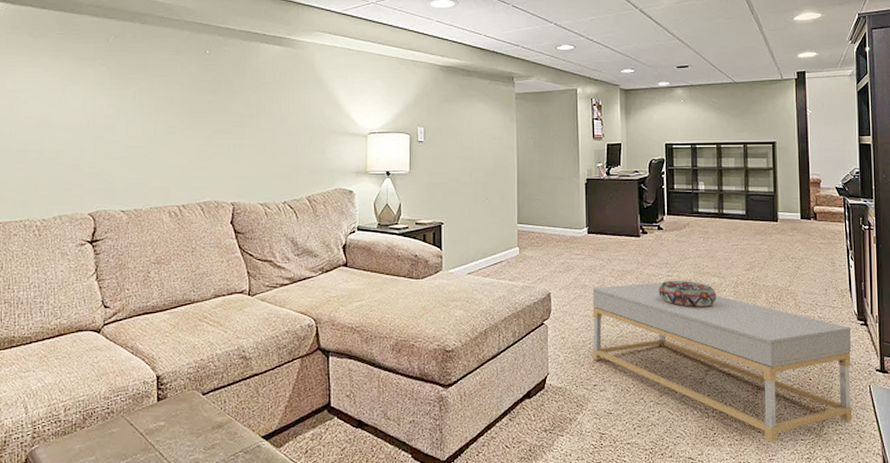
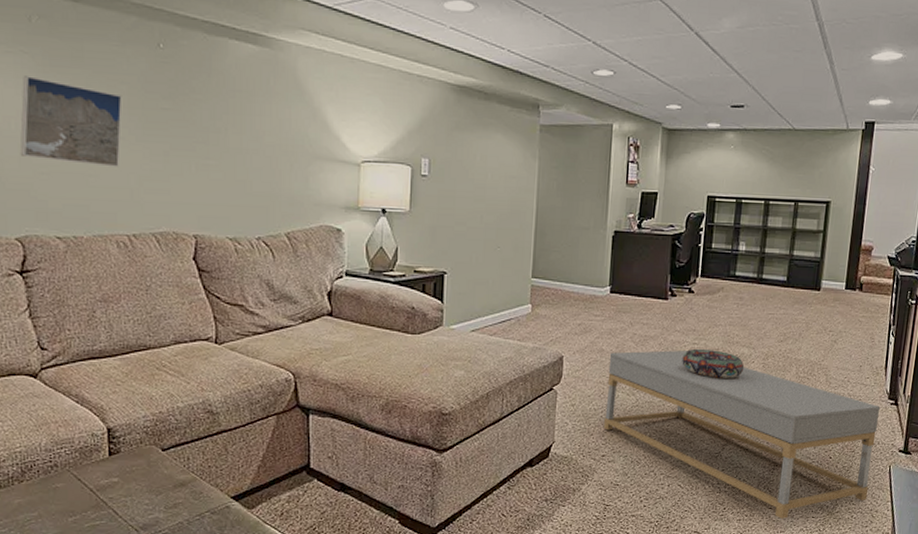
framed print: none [95,83,176,151] -> present [19,76,123,167]

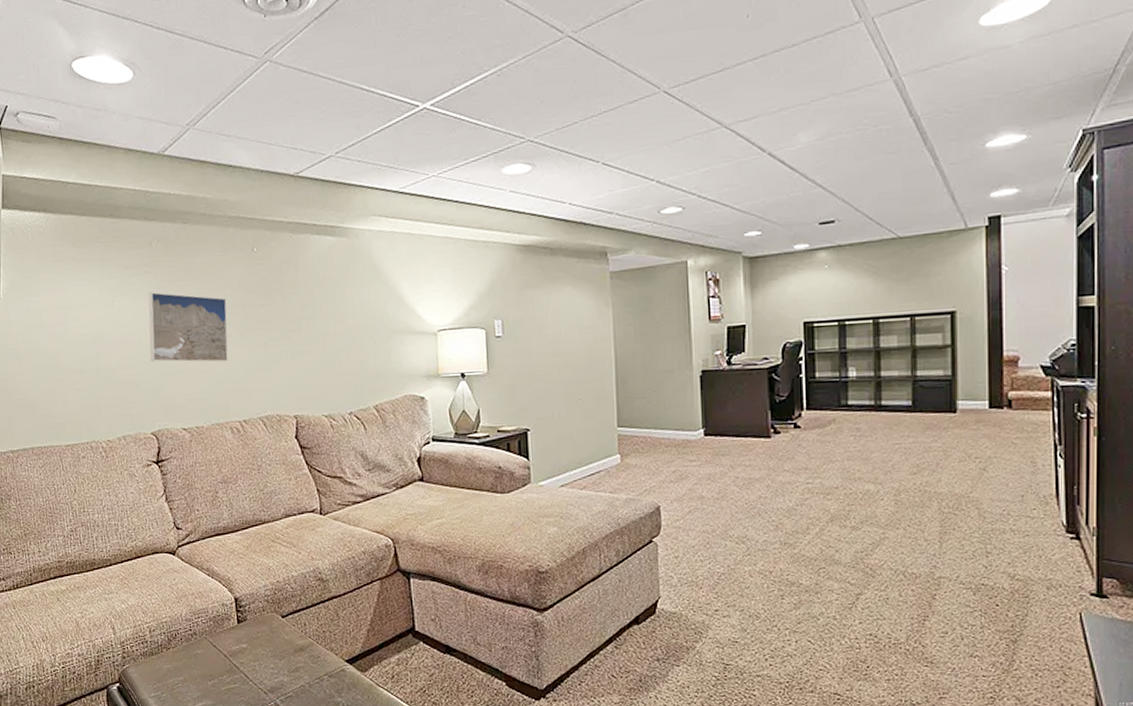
coffee table: present [604,350,881,519] -> none [711,492,1057,678]
decorative bowl: present [682,348,745,378] -> none [795,488,872,520]

